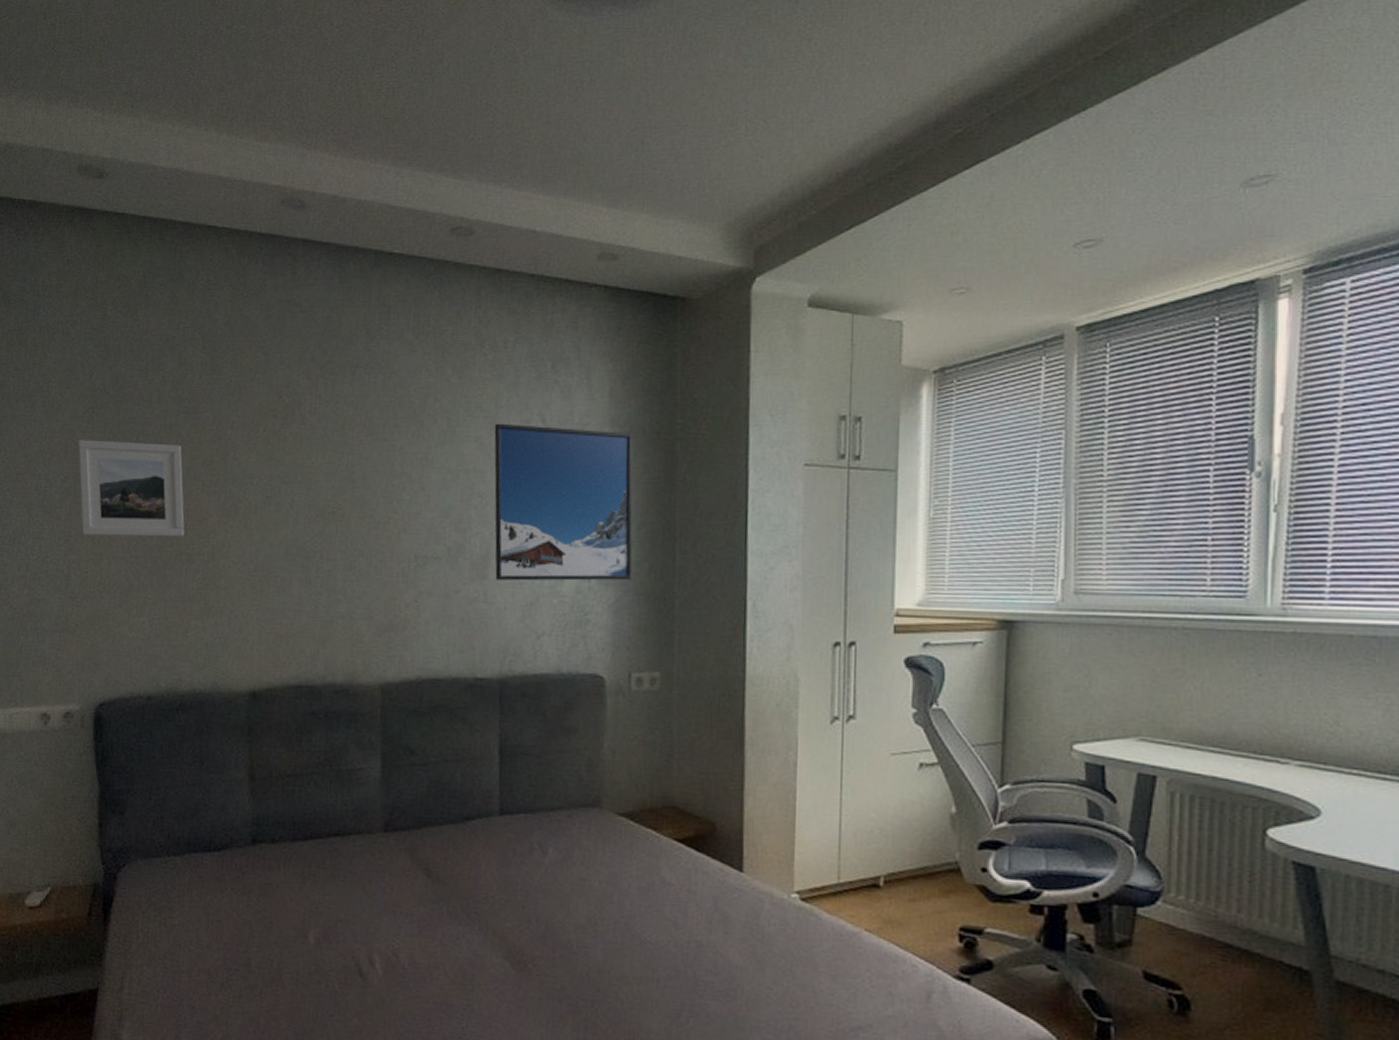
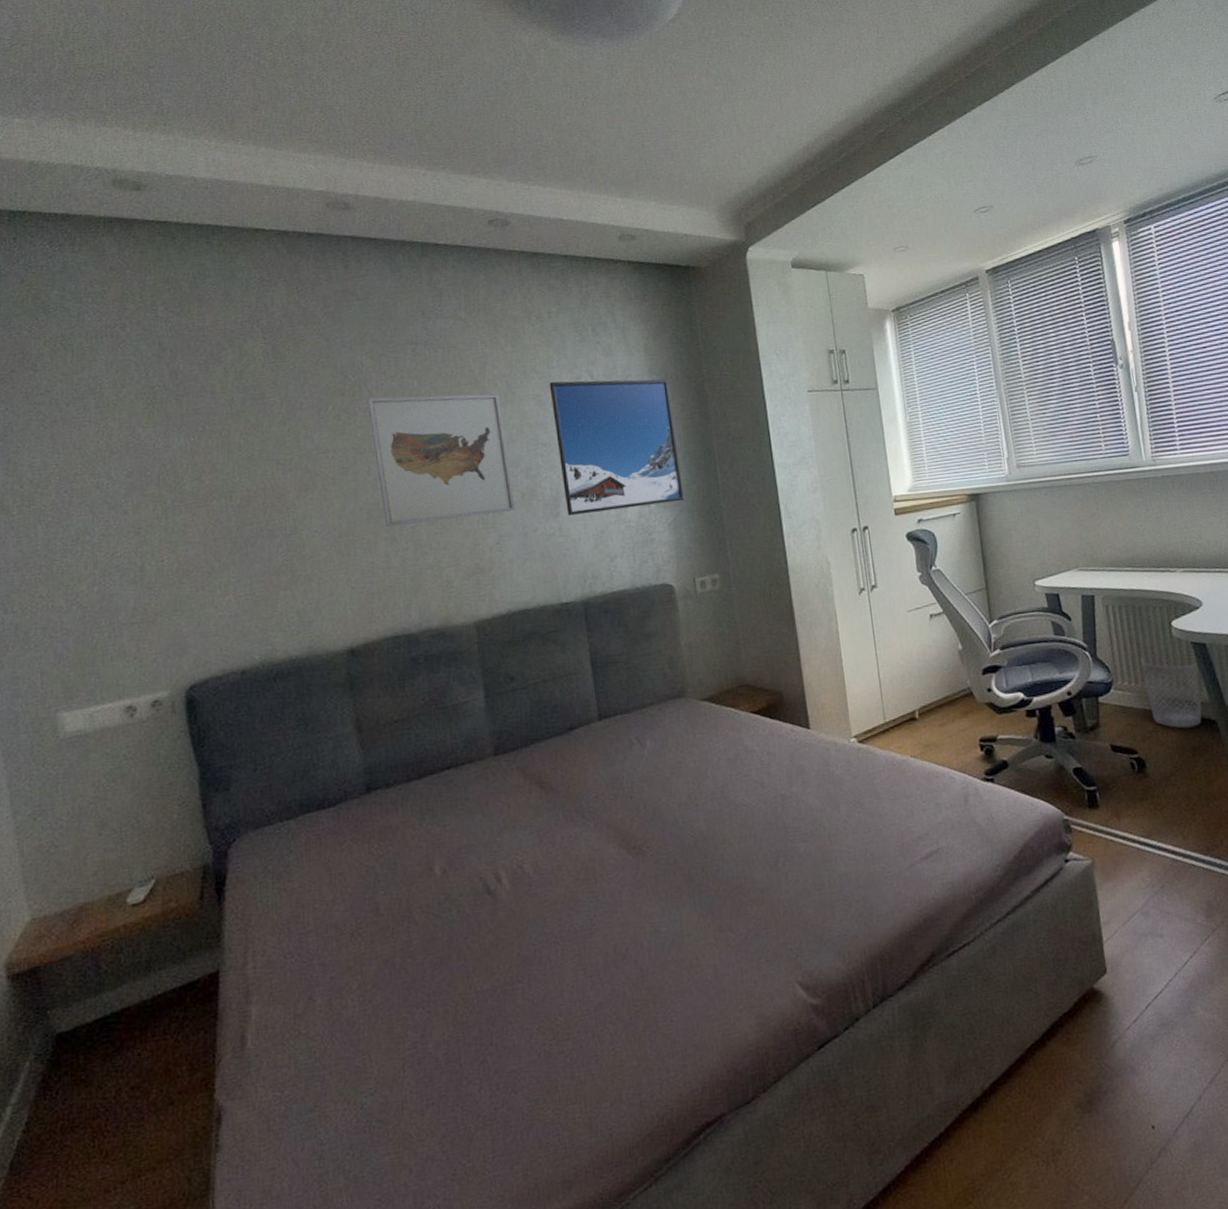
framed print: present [77,440,185,537] -> none [139,429,263,526]
wall art: none [298,423,440,568] -> present [367,394,515,527]
wastebasket: none [1210,866,1297,973] -> present [1141,655,1202,728]

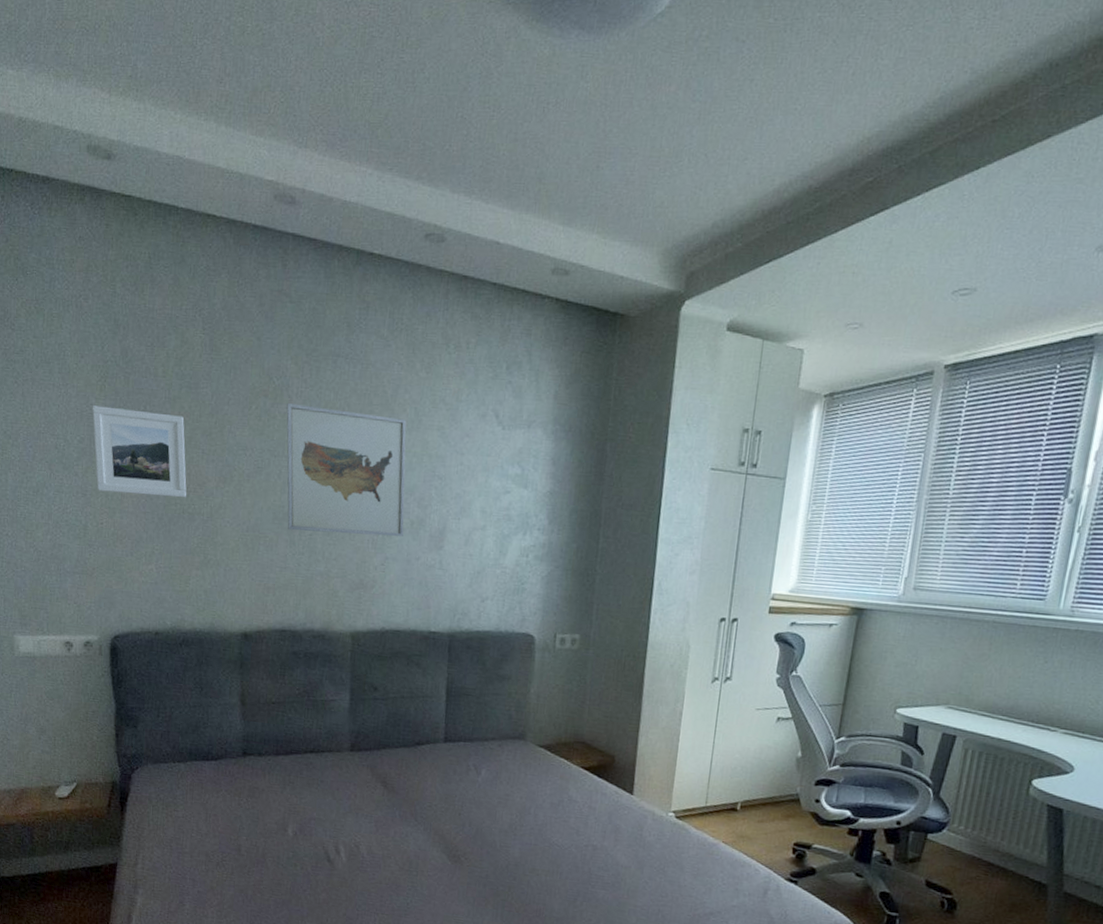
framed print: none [139,429,263,526] -> present [92,405,187,498]
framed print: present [549,379,685,516] -> none [449,415,571,558]
wastebasket: present [1141,655,1202,728] -> none [979,806,1047,885]

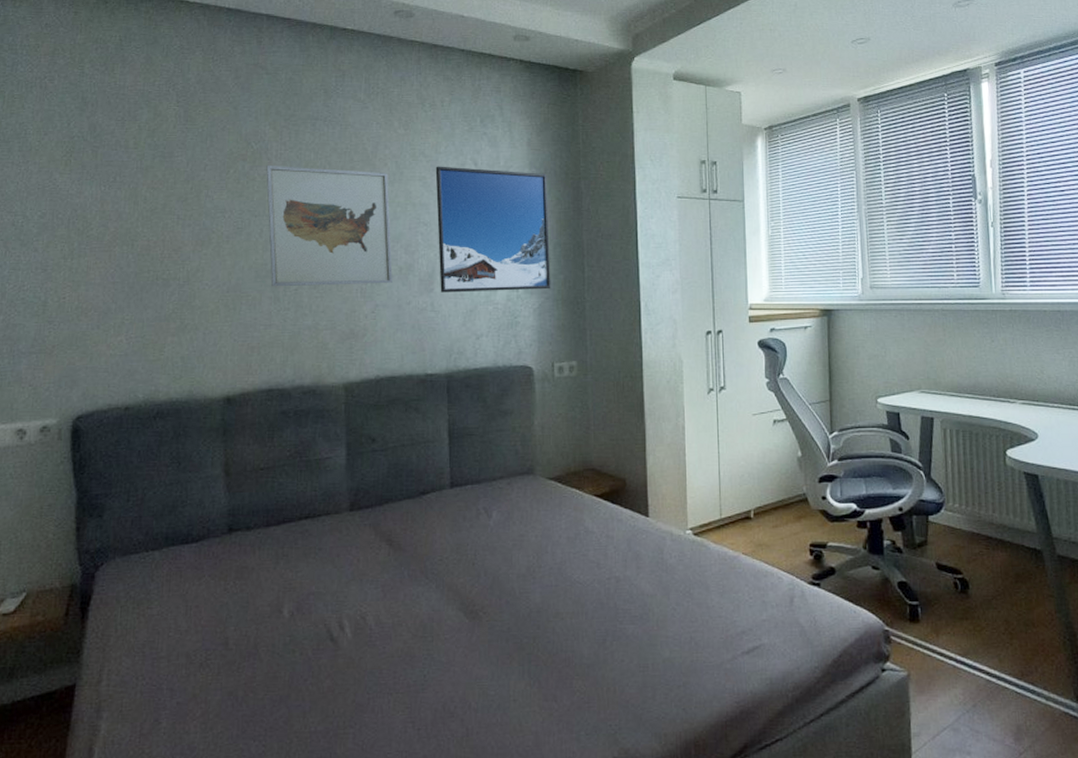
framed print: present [92,405,187,498] -> none [55,180,161,265]
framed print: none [449,415,571,558] -> present [435,166,551,293]

